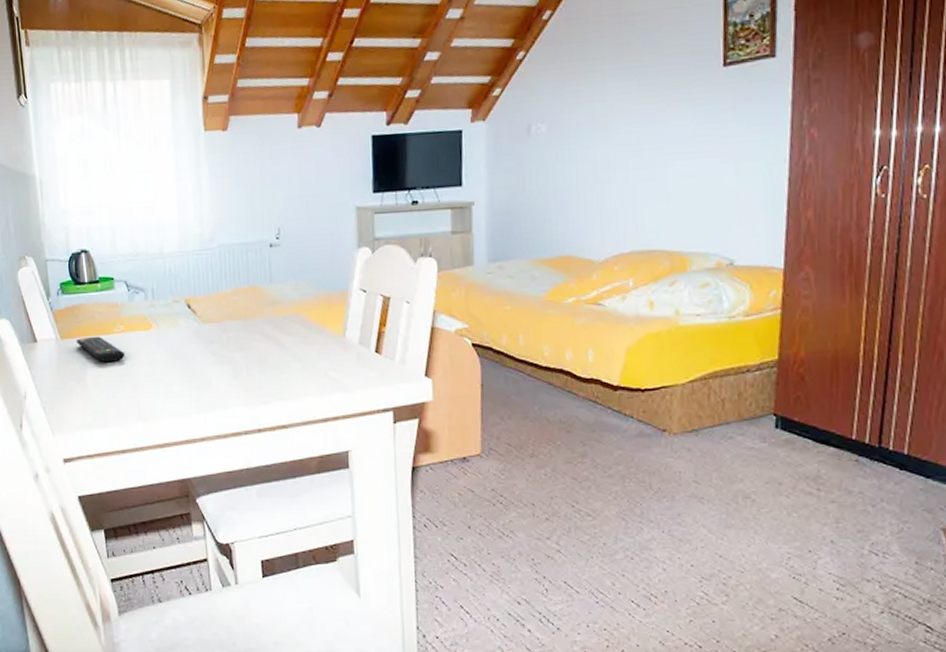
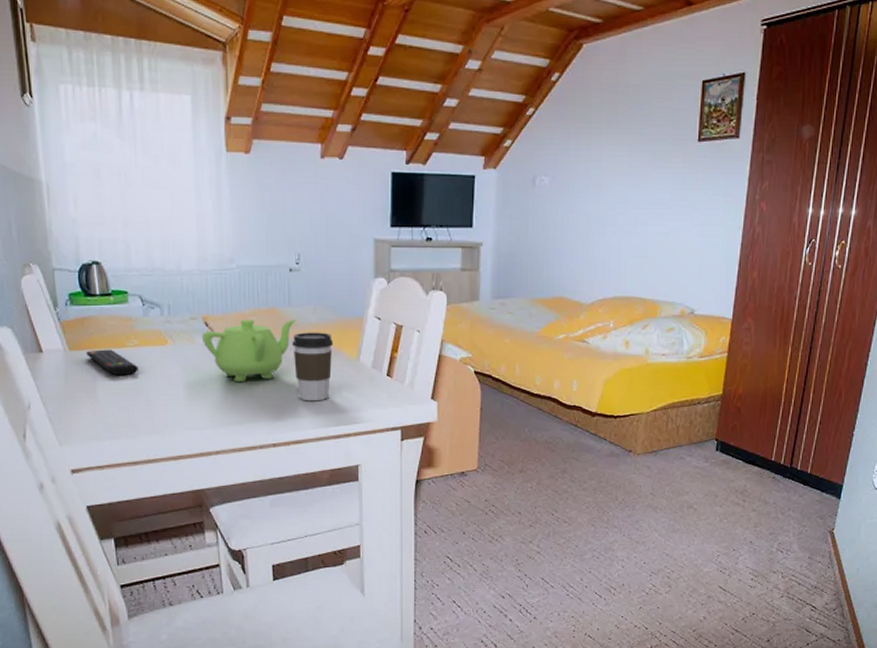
teapot: none [184,296,278,366] -> present [201,318,296,383]
coffee cup: none [275,308,317,383] -> present [292,332,333,401]

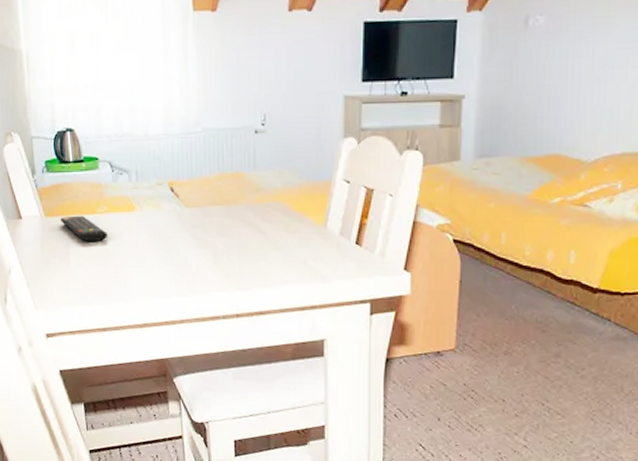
teapot: present [201,318,296,383] -> none [167,183,261,250]
coffee cup: present [292,332,333,401] -> none [257,197,299,271]

